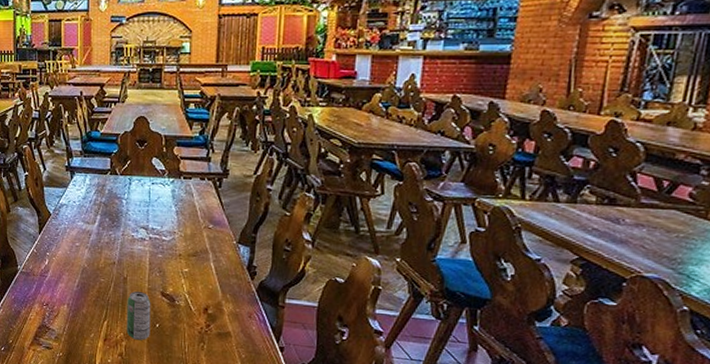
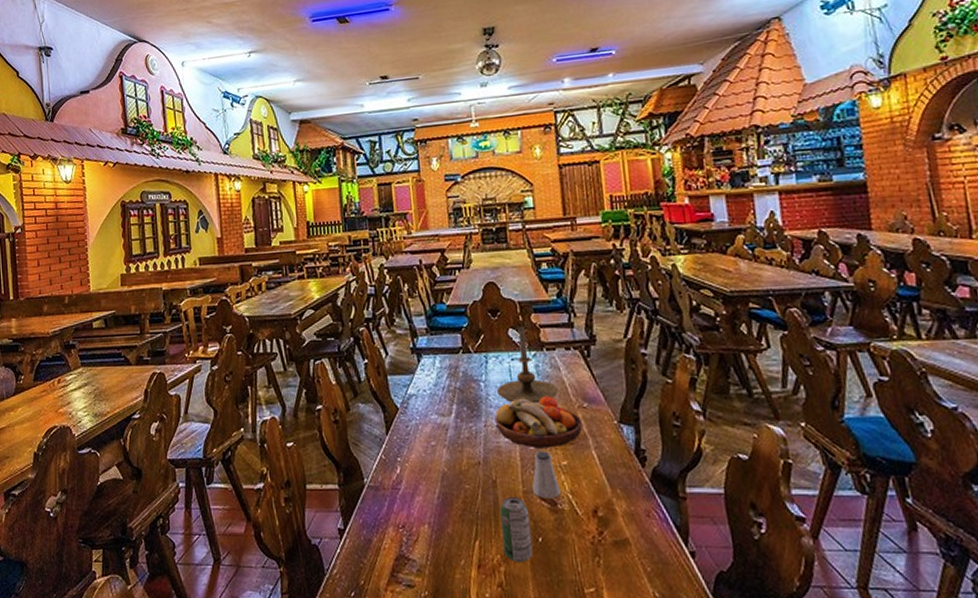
fruit bowl: none [131,215,207,258] -> present [494,395,583,449]
candle holder: none [136,157,190,221] -> present [496,326,560,404]
saltshaker: none [157,258,180,296] -> present [532,450,562,499]

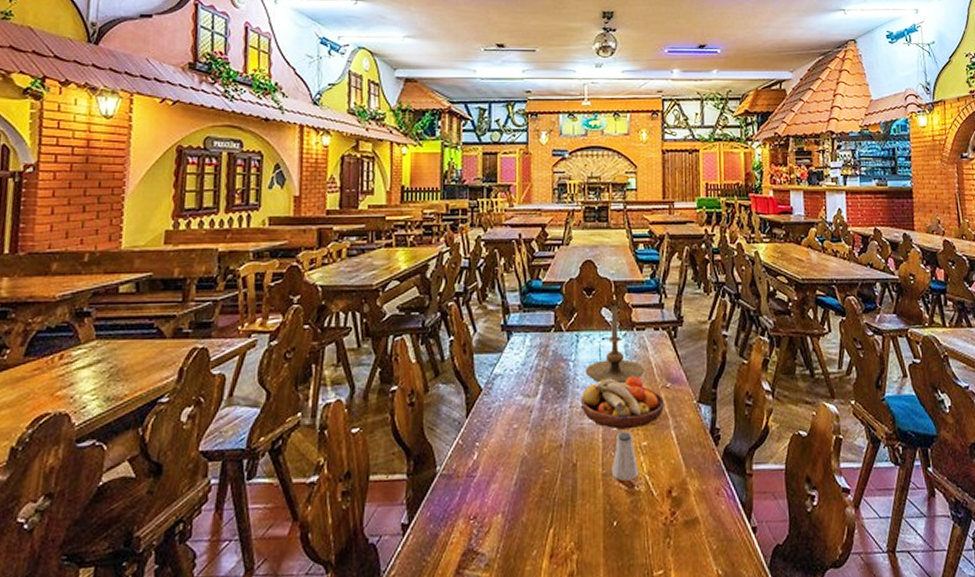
beverage can: present [499,496,533,563] -> none [577,479,607,550]

